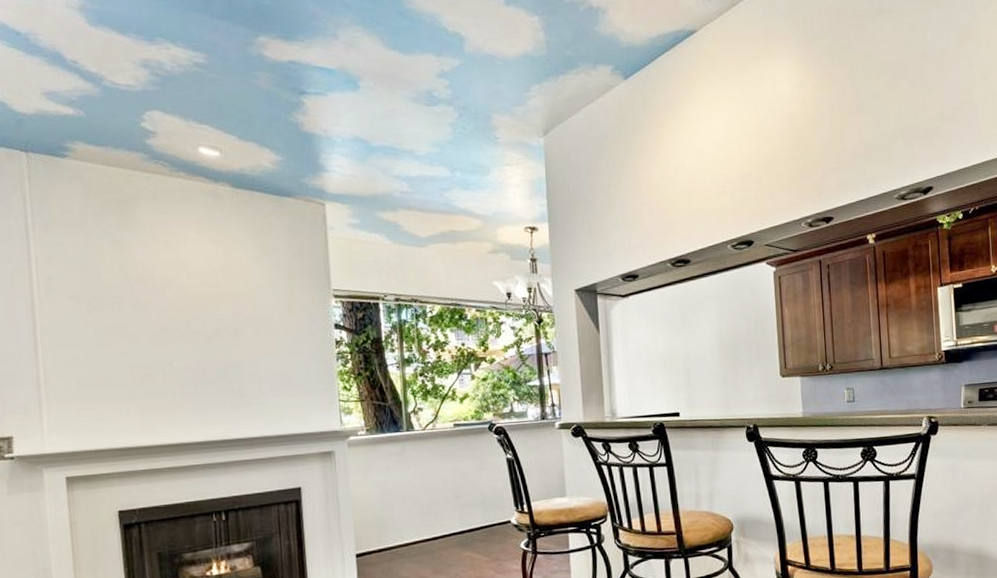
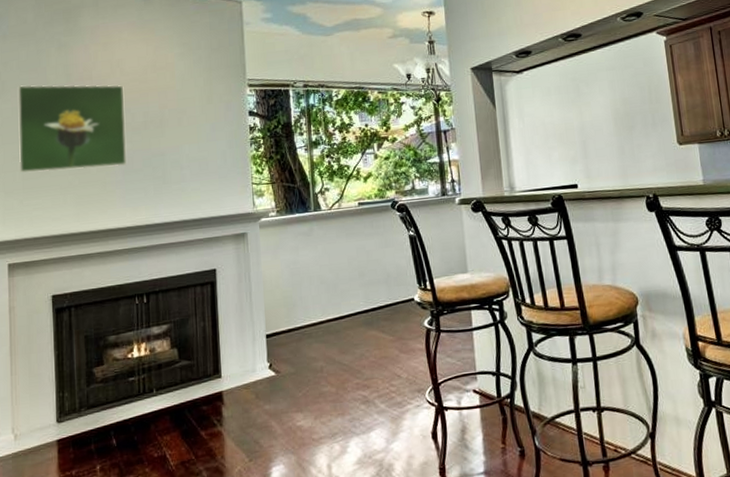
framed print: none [67,282,198,380] -> present [18,84,126,173]

